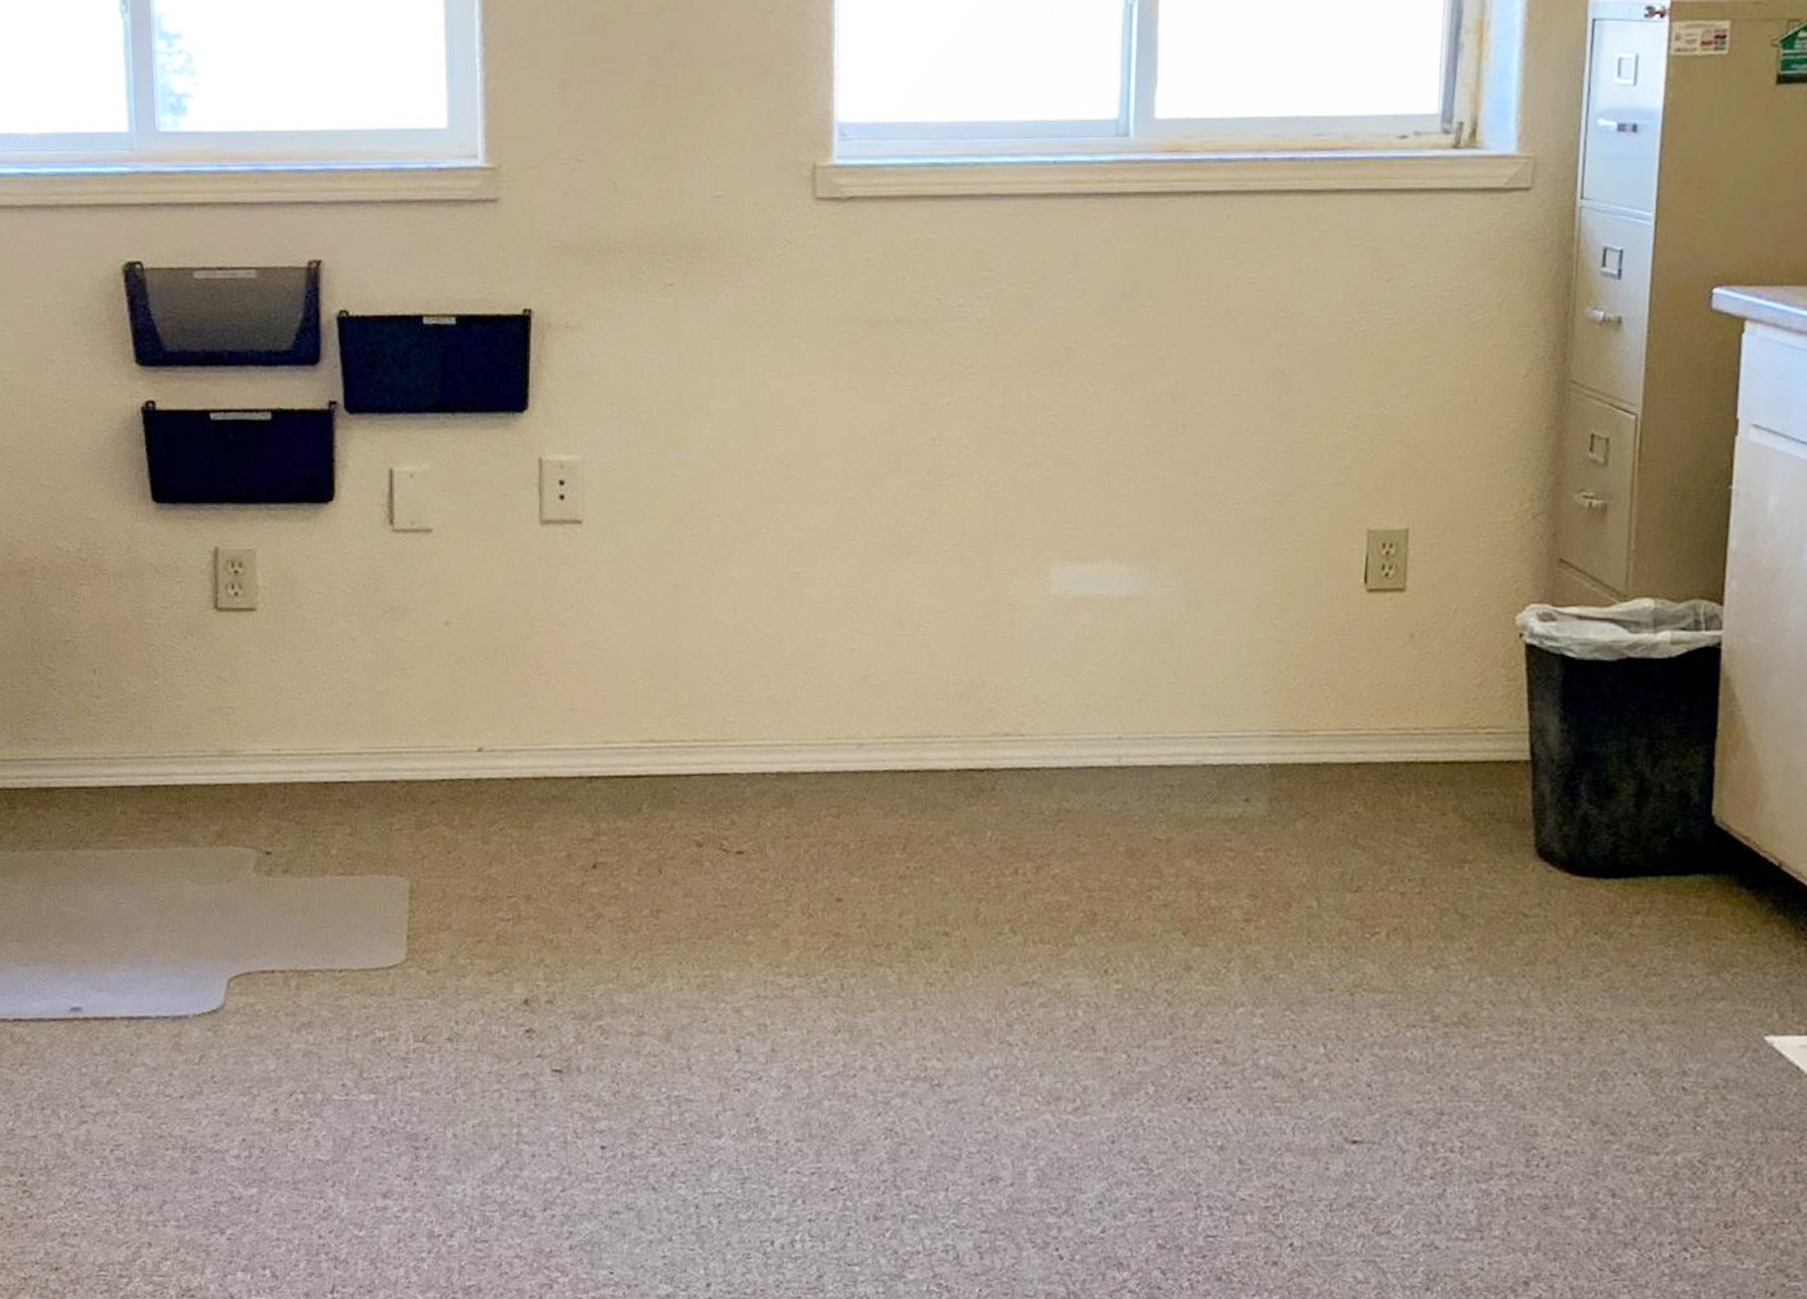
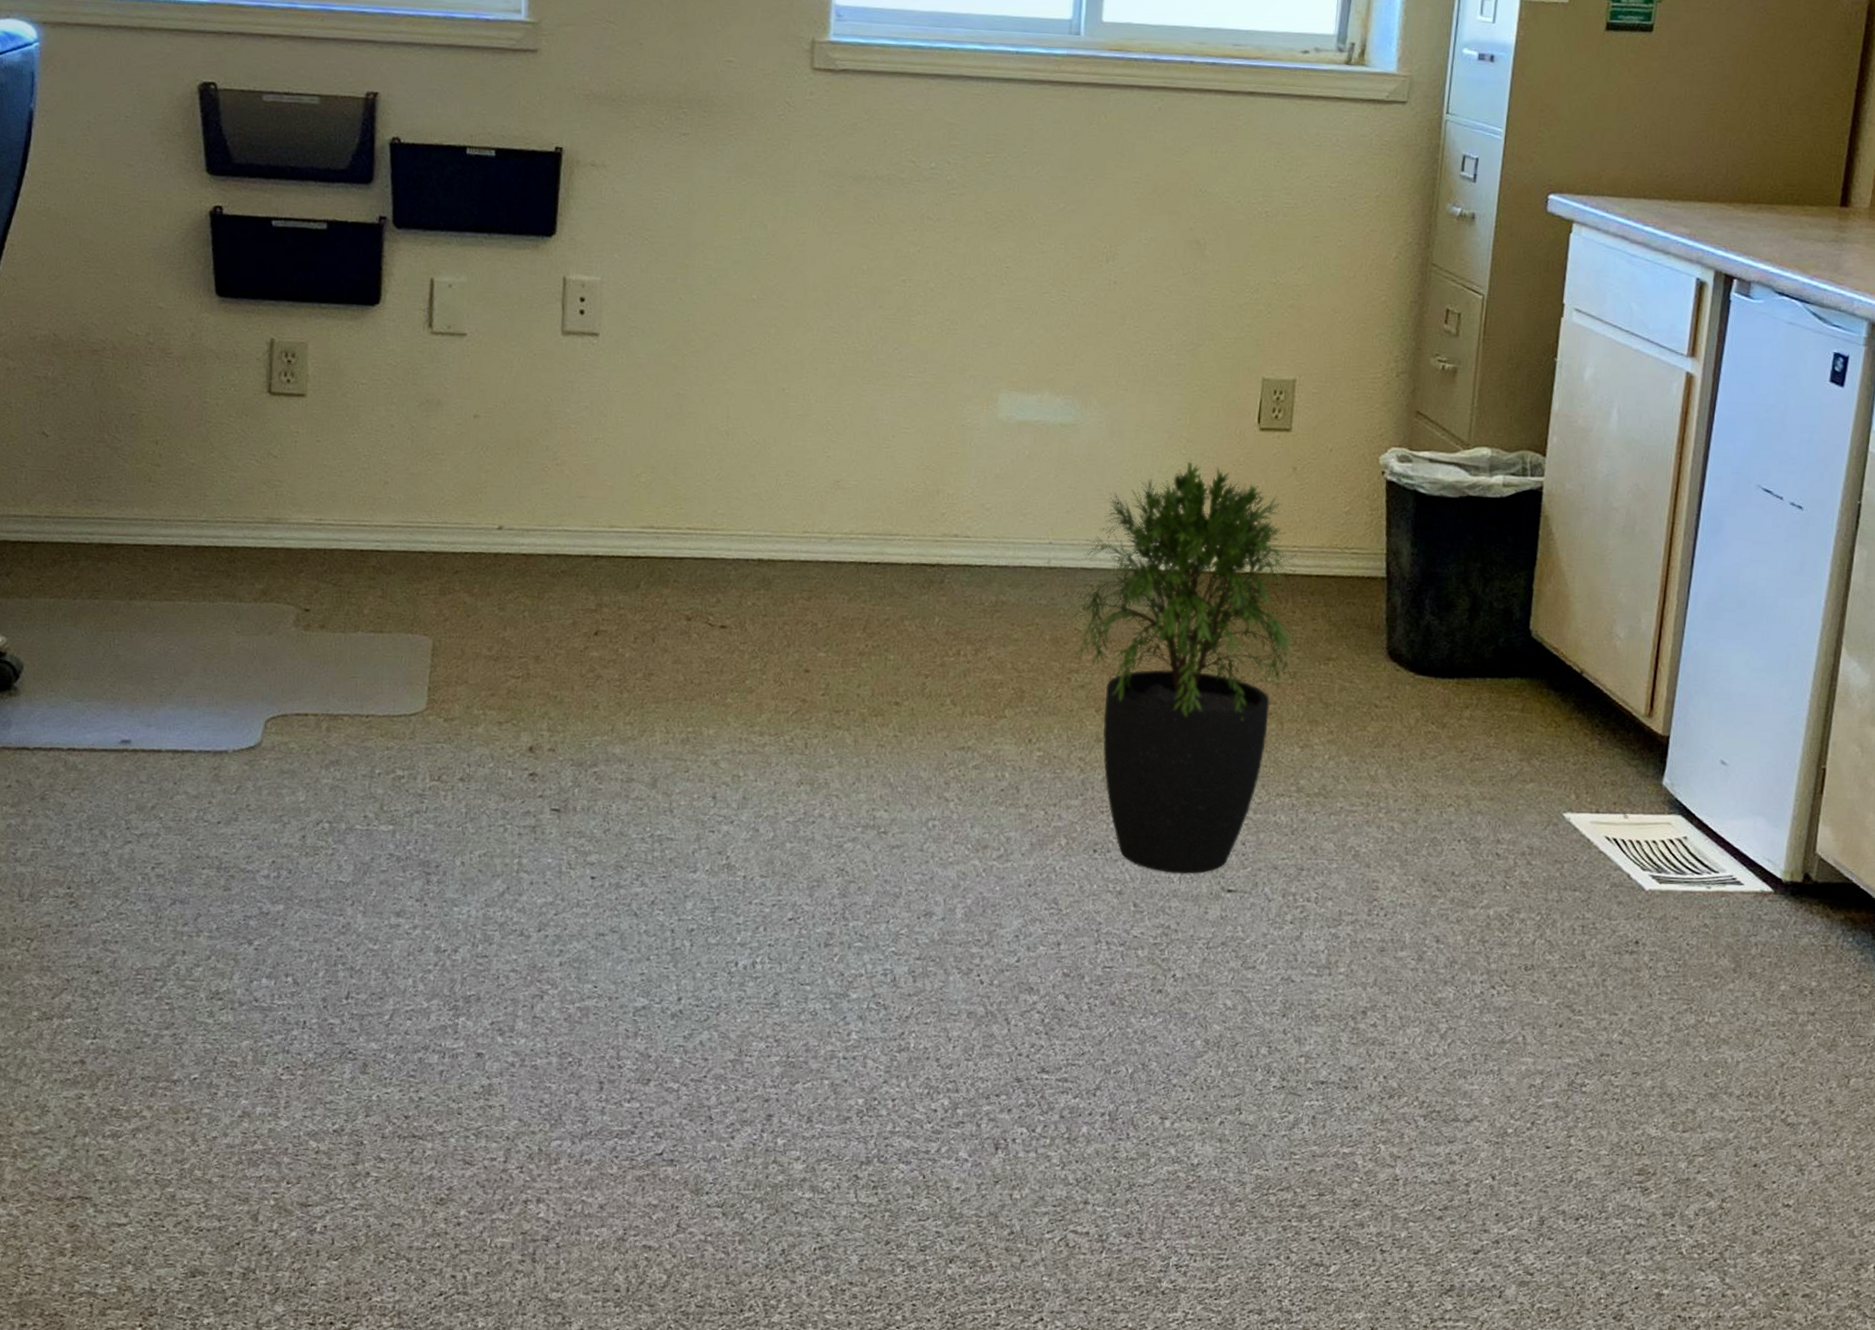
potted plant: none [1142,632,1427,1122] -> present [1065,460,1302,873]

